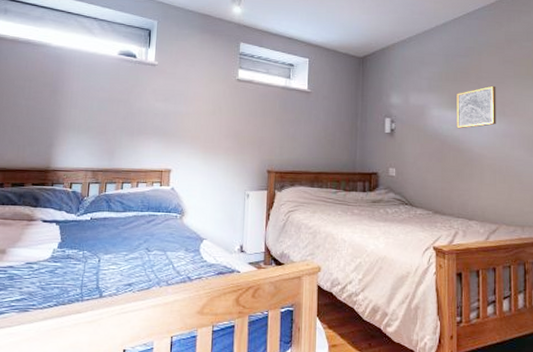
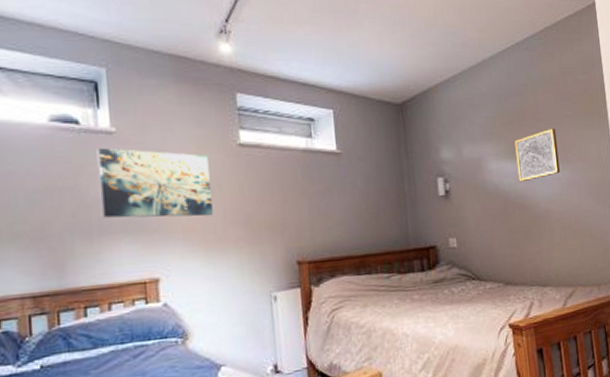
wall art: none [142,75,215,129] -> present [97,147,214,218]

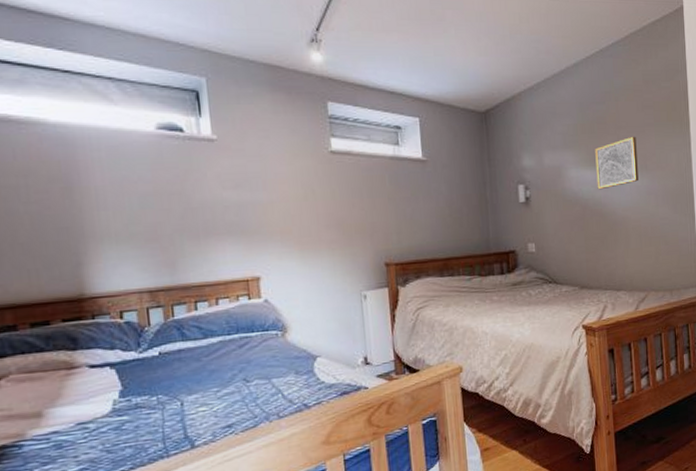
wall art: present [97,147,214,218] -> none [200,154,308,221]

